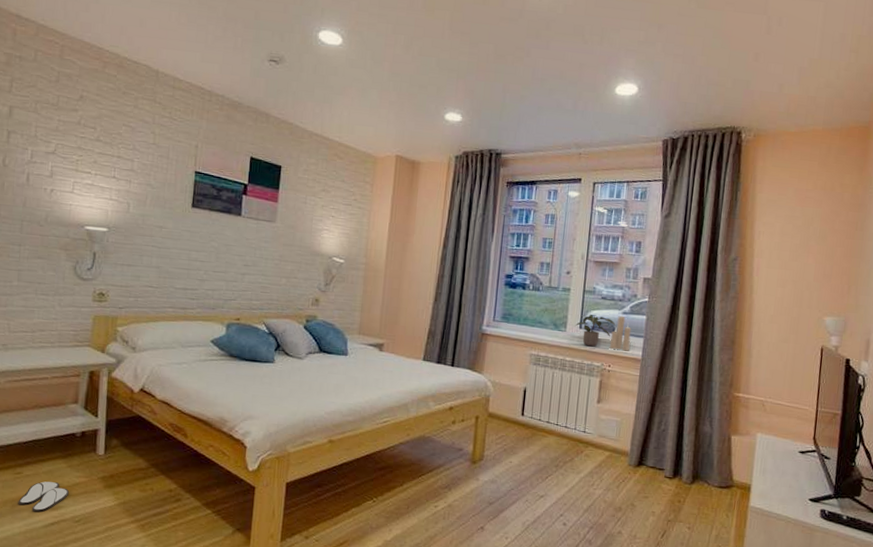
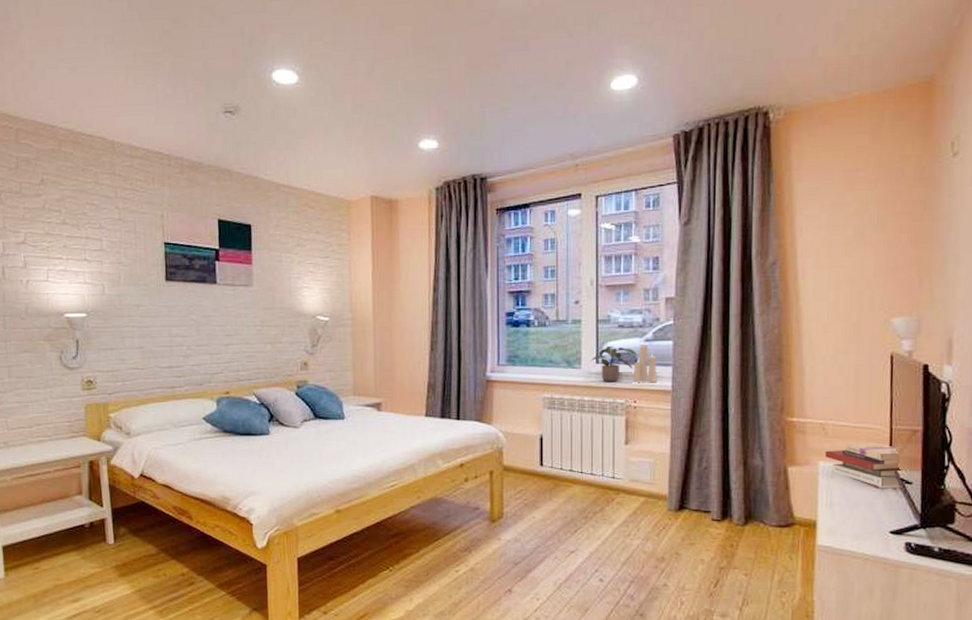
slippers: present [18,481,69,513] -> none [40,575,86,606]
books: none [762,420,822,463] -> present [824,442,901,489]

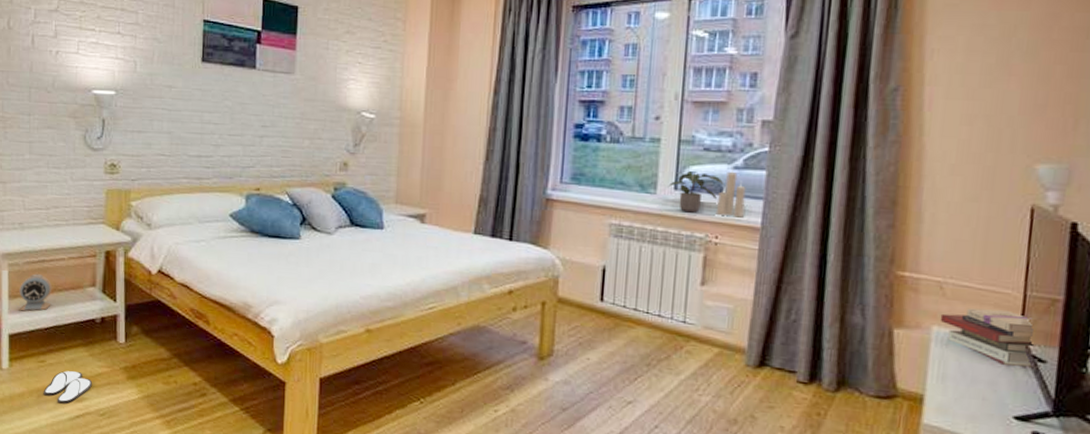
alarm clock: none [8,488,41,524] -> present [19,273,53,311]
slippers: none [40,575,86,606] -> present [43,371,92,404]

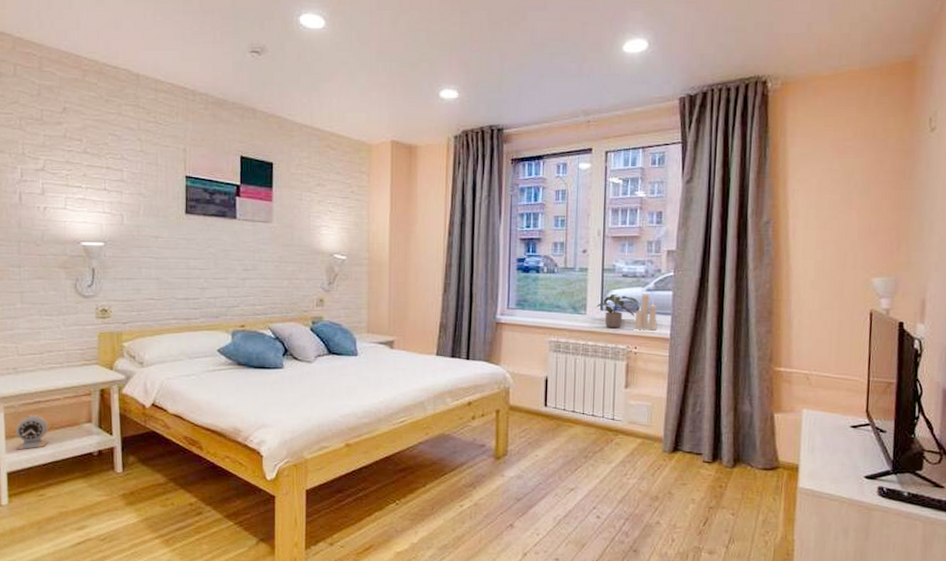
slippers: present [43,371,92,404] -> none [44,502,92,533]
books: present [940,308,1033,367] -> none [808,393,876,437]

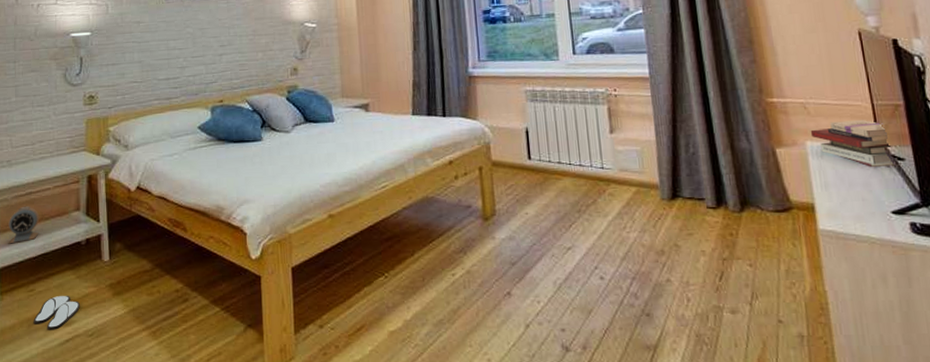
slippers: none [44,502,92,533] -> present [33,296,80,330]
potted plant: present [595,294,640,329] -> none [567,37,613,73]
candle: present [634,290,658,331] -> none [609,30,634,72]
books: none [808,393,876,437] -> present [810,119,894,167]

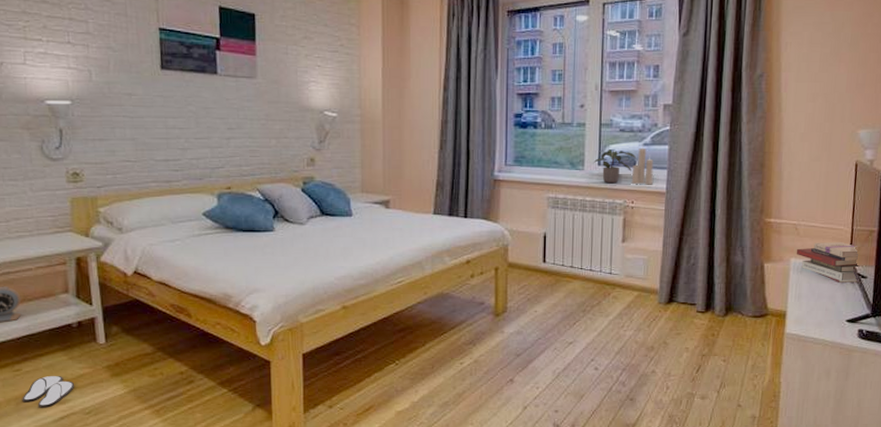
potted plant: none [567,37,613,73] -> present [593,149,637,184]
candle: none [609,30,634,72] -> present [631,145,654,185]

